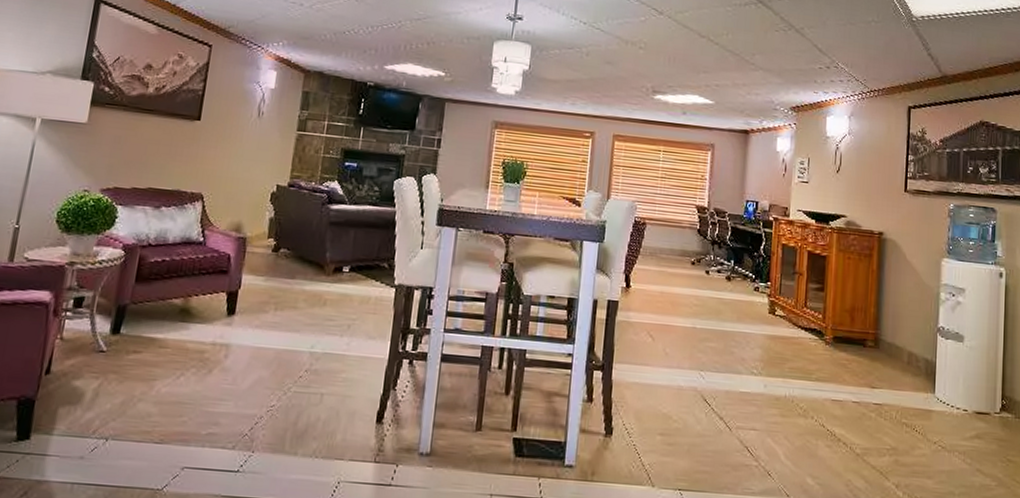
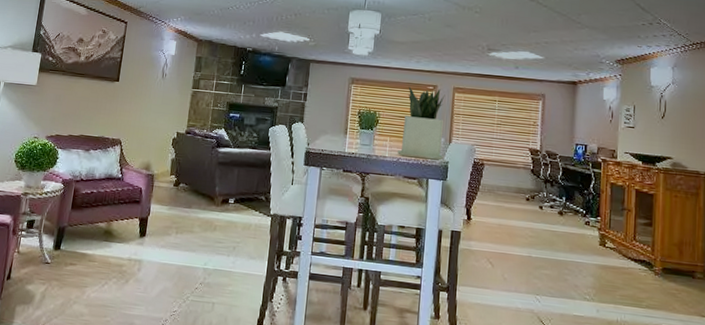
planter: none [547,132,604,220] -> present [396,86,445,161]

